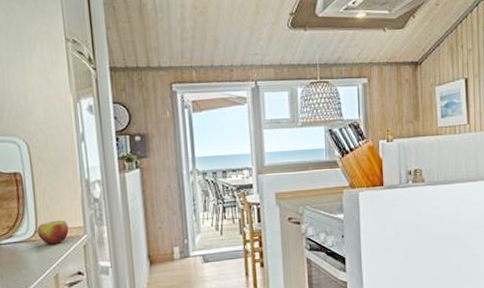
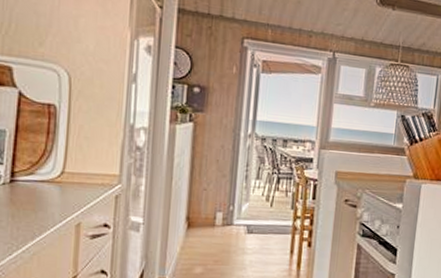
apple: present [37,220,69,244] -> none [64,163,102,190]

